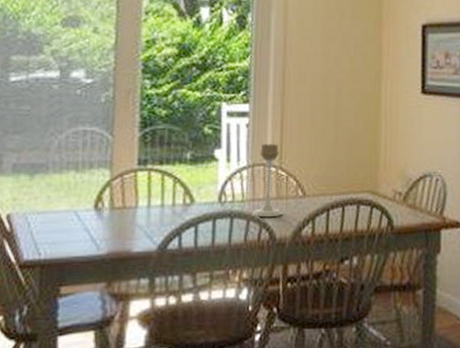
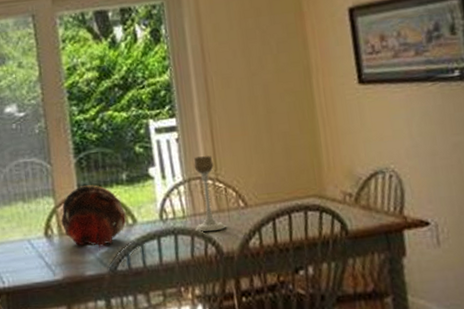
decorative bowl: none [114,161,185,228] -> present [61,185,127,251]

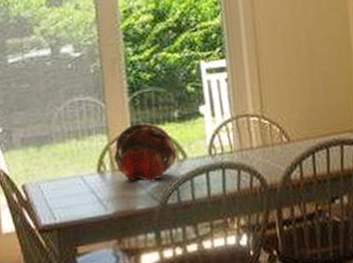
candle holder: present [193,155,226,232] -> none [241,94,270,166]

